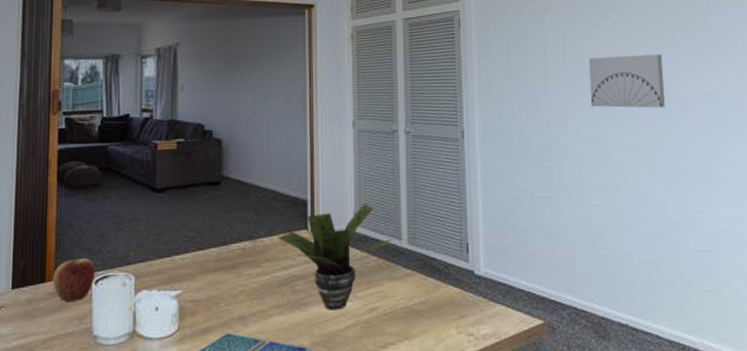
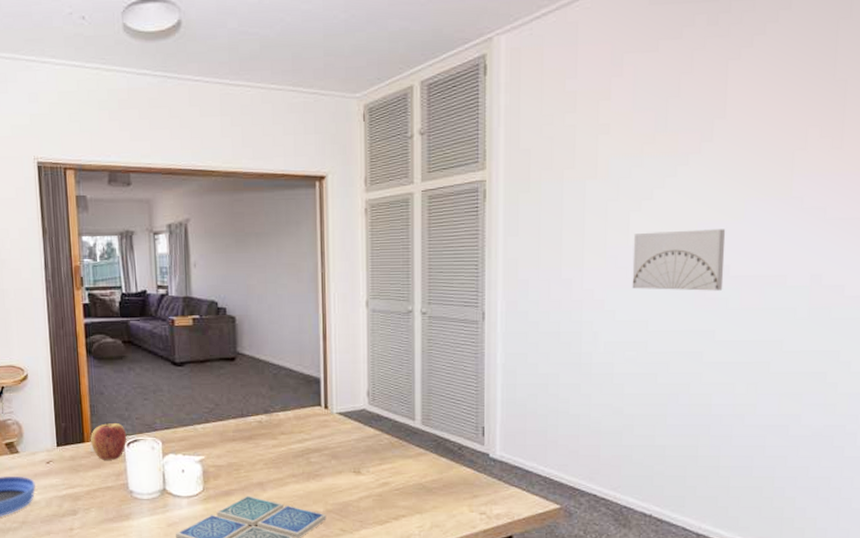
potted plant: present [277,203,393,310] -> none [292,383,407,482]

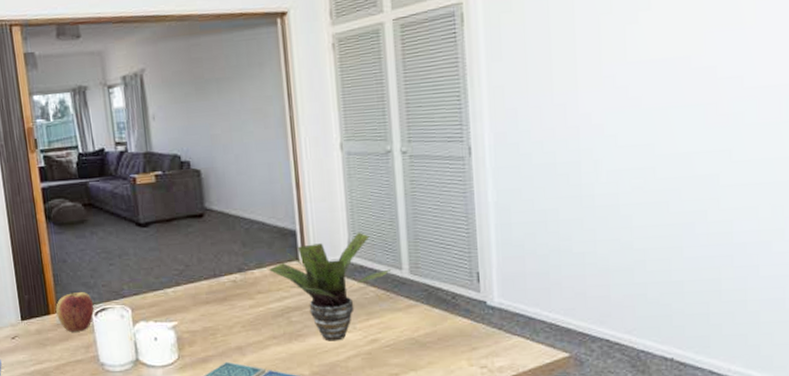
potted plant: none [292,383,407,482] -> present [268,231,393,341]
wall art: present [632,229,726,291] -> none [631,36,737,110]

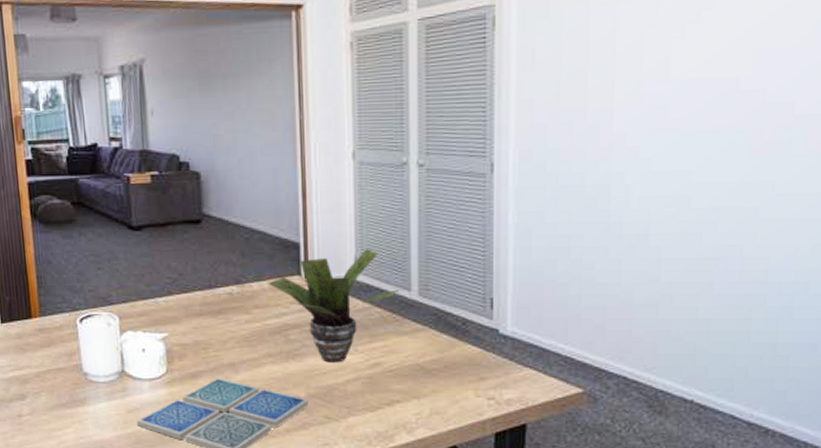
apple: present [56,291,95,332] -> none [38,295,80,338]

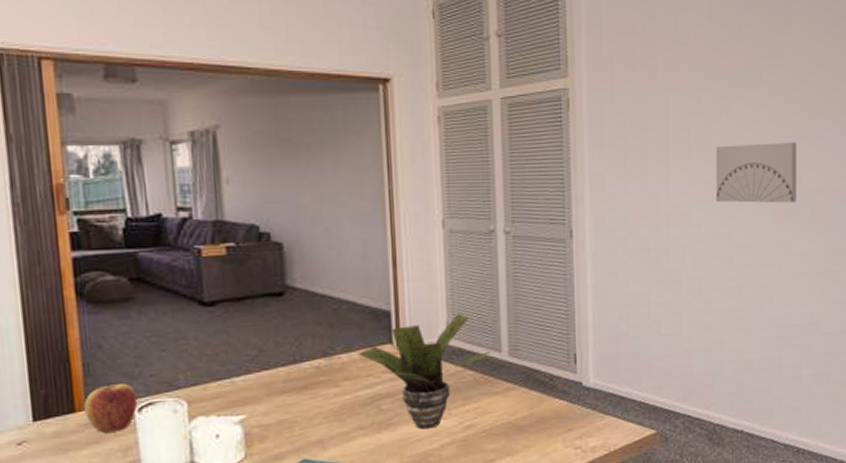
apple: none [38,295,80,338] -> present [84,383,138,433]
wall art: none [672,58,791,134] -> present [715,142,797,203]

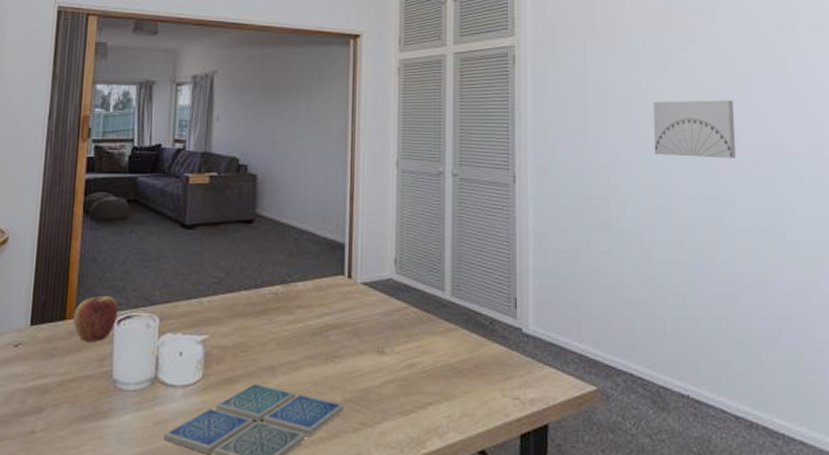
potted plant: present [357,312,492,430] -> none [312,249,436,364]

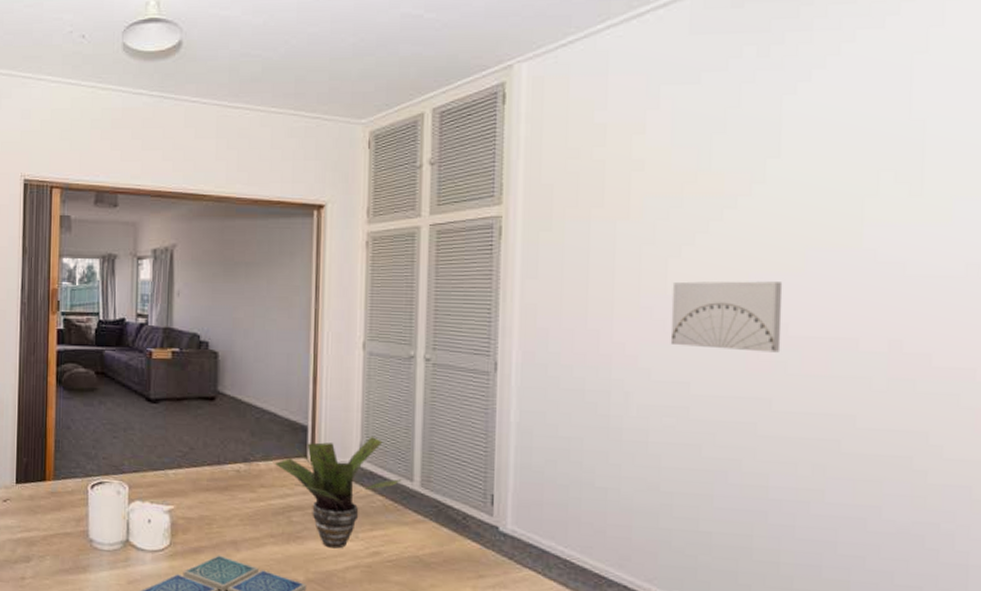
apple: present [73,295,119,342] -> none [52,460,92,503]
potted plant: none [312,249,436,364] -> present [274,435,404,549]

